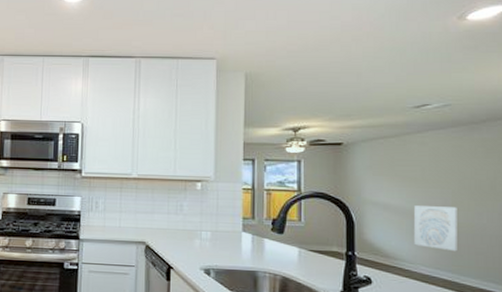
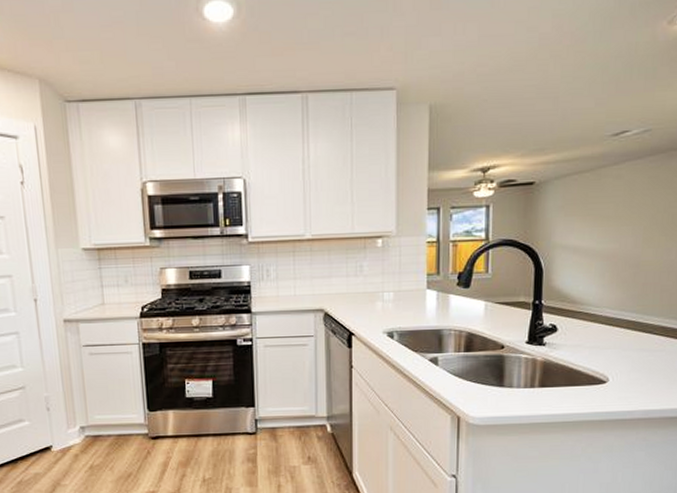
wall art: present [414,205,457,252] -> none [602,244,648,291]

